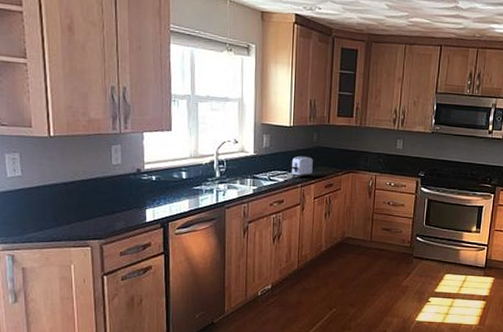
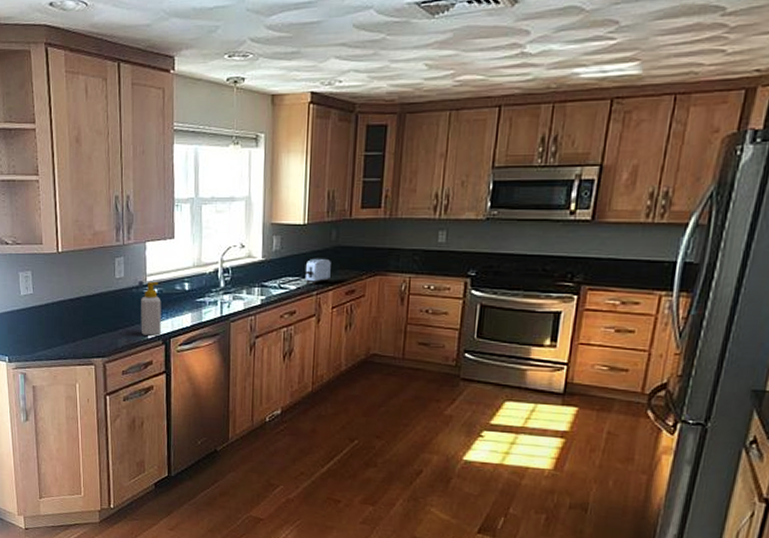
soap bottle: none [139,170,159,220] -> present [141,282,161,336]

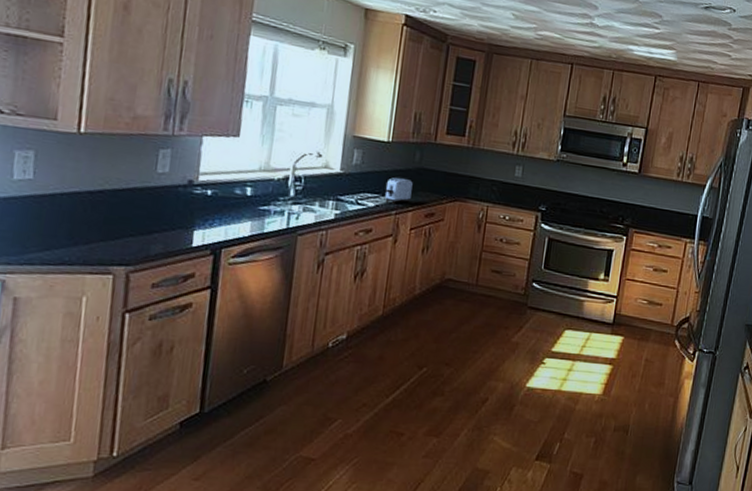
soap bottle: present [141,282,161,336] -> none [184,182,215,244]

